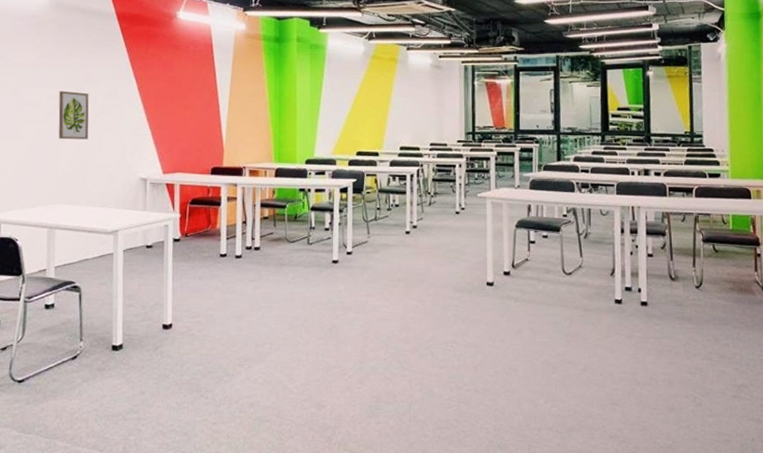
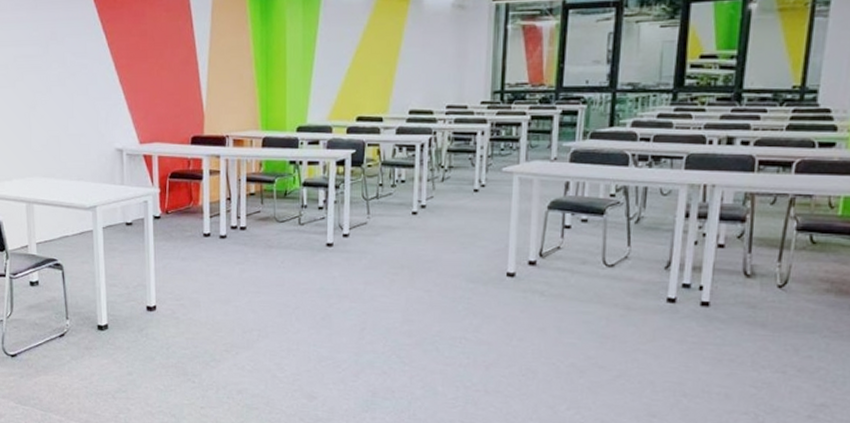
wall art: present [58,90,89,140] -> none [26,49,60,106]

